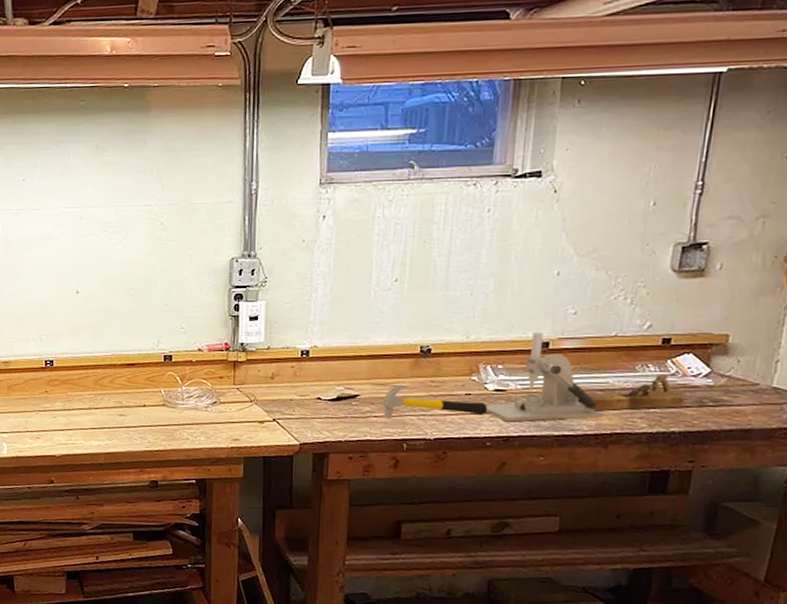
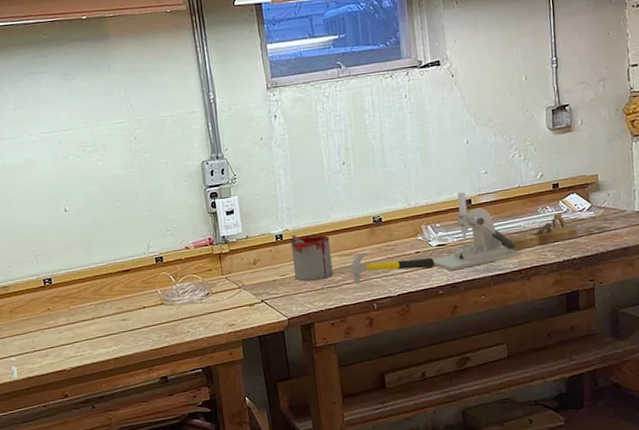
paint can: none [315,353,364,408] -> present [290,234,333,282]

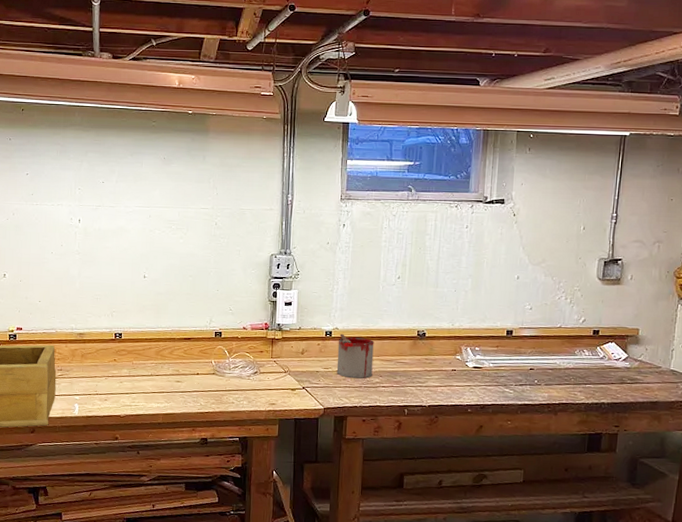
hammer: present [350,252,435,285] -> none [388,361,469,389]
arbor press: present [432,192,523,271] -> none [466,322,554,393]
hand plane: present [501,211,578,251] -> none [534,357,611,386]

